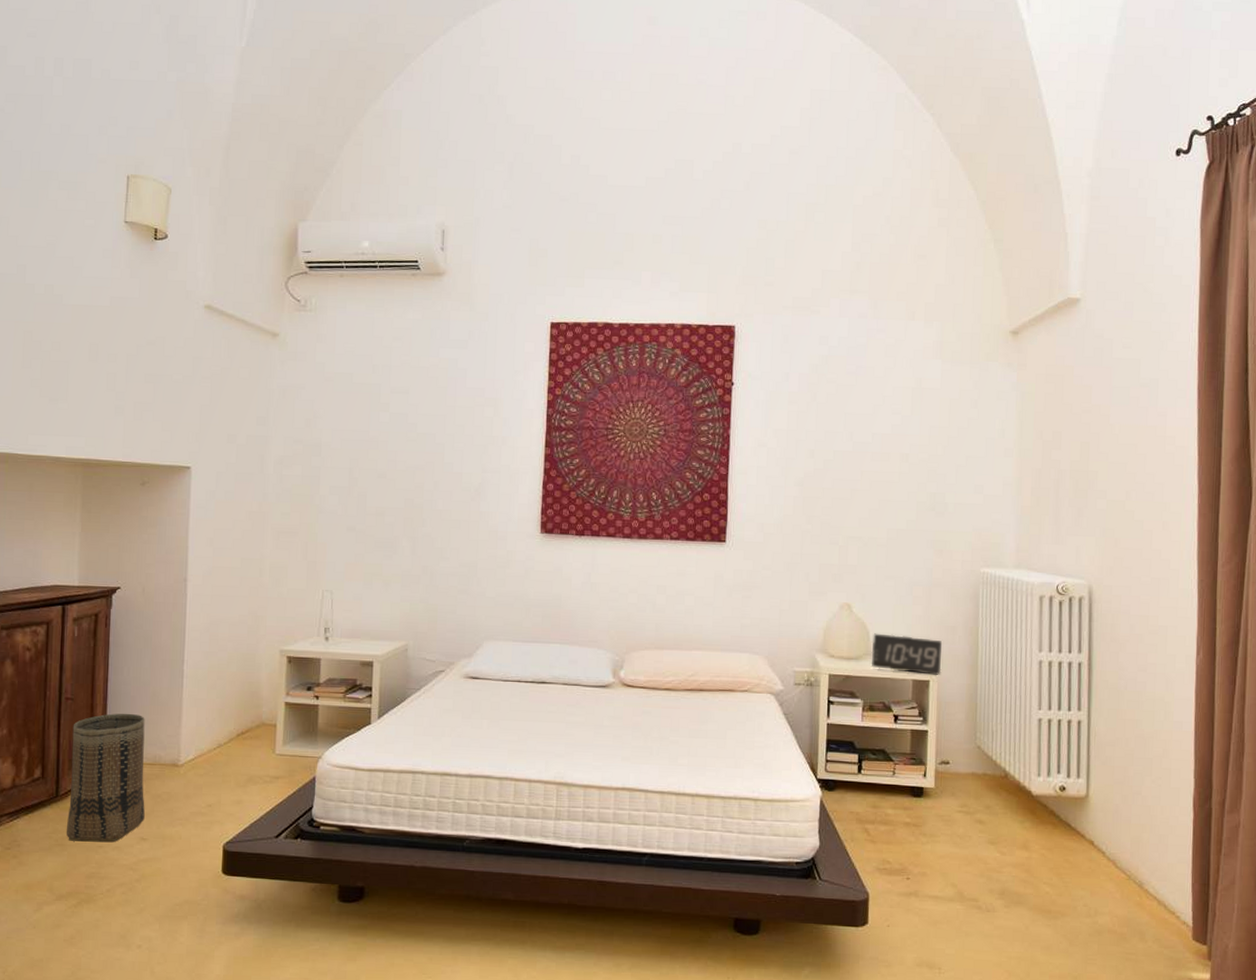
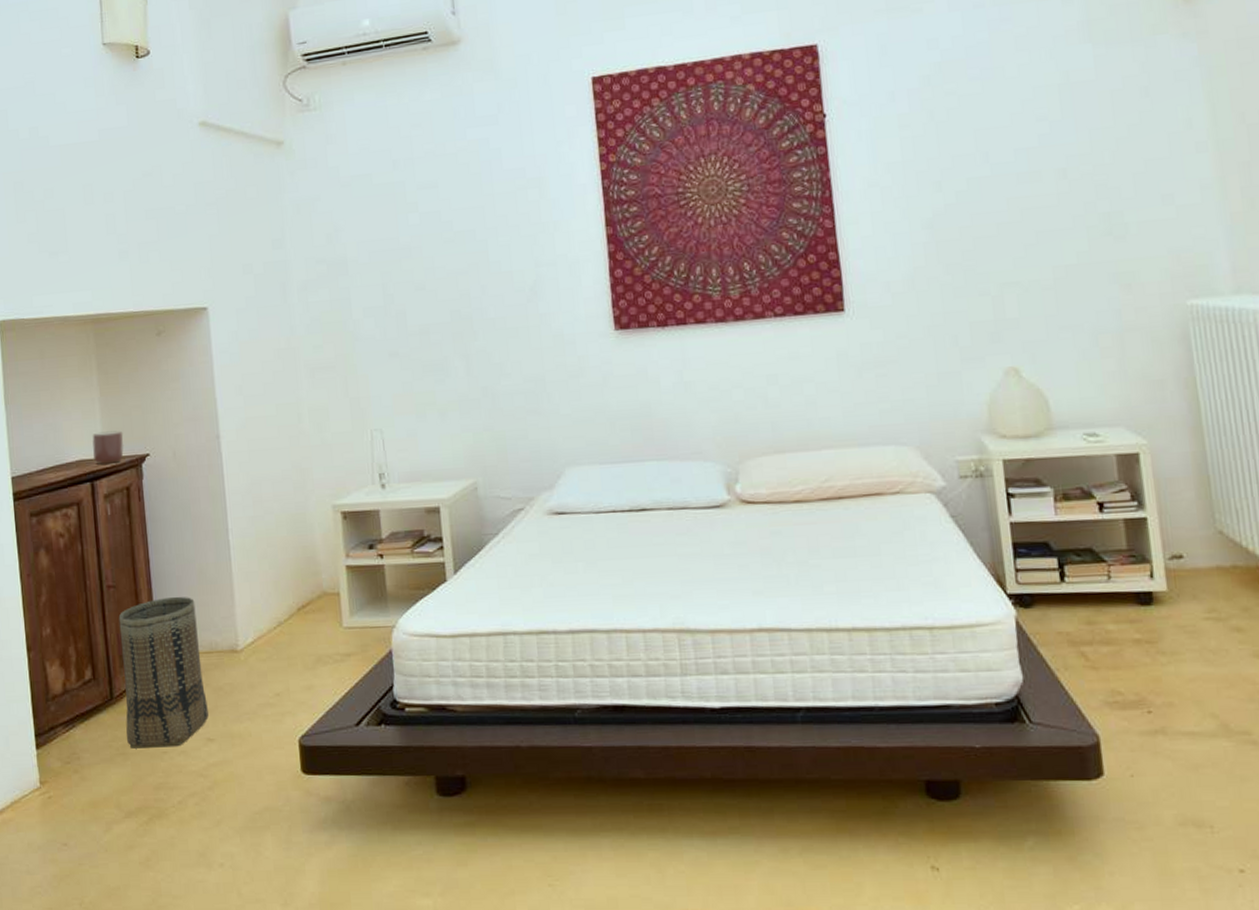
mug: none [68,562,98,592] -> present [92,430,124,464]
alarm clock: present [871,633,943,675] -> none [1054,399,1154,446]

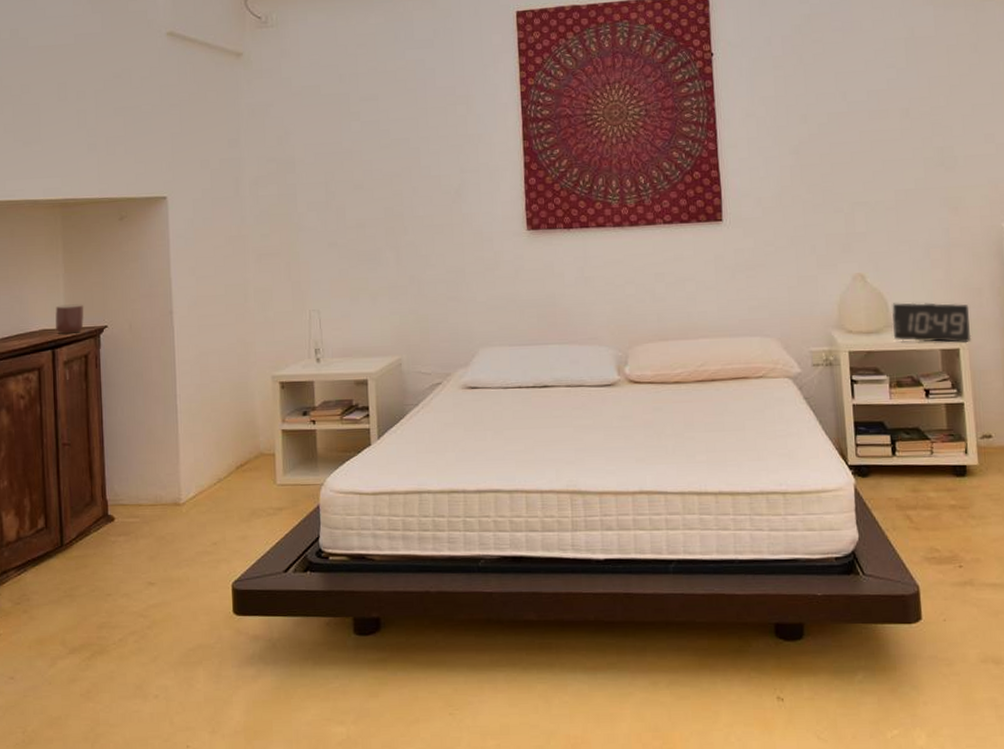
basket: present [118,596,209,749] -> none [72,454,151,591]
alarm clock: none [1054,399,1154,446] -> present [892,302,972,342]

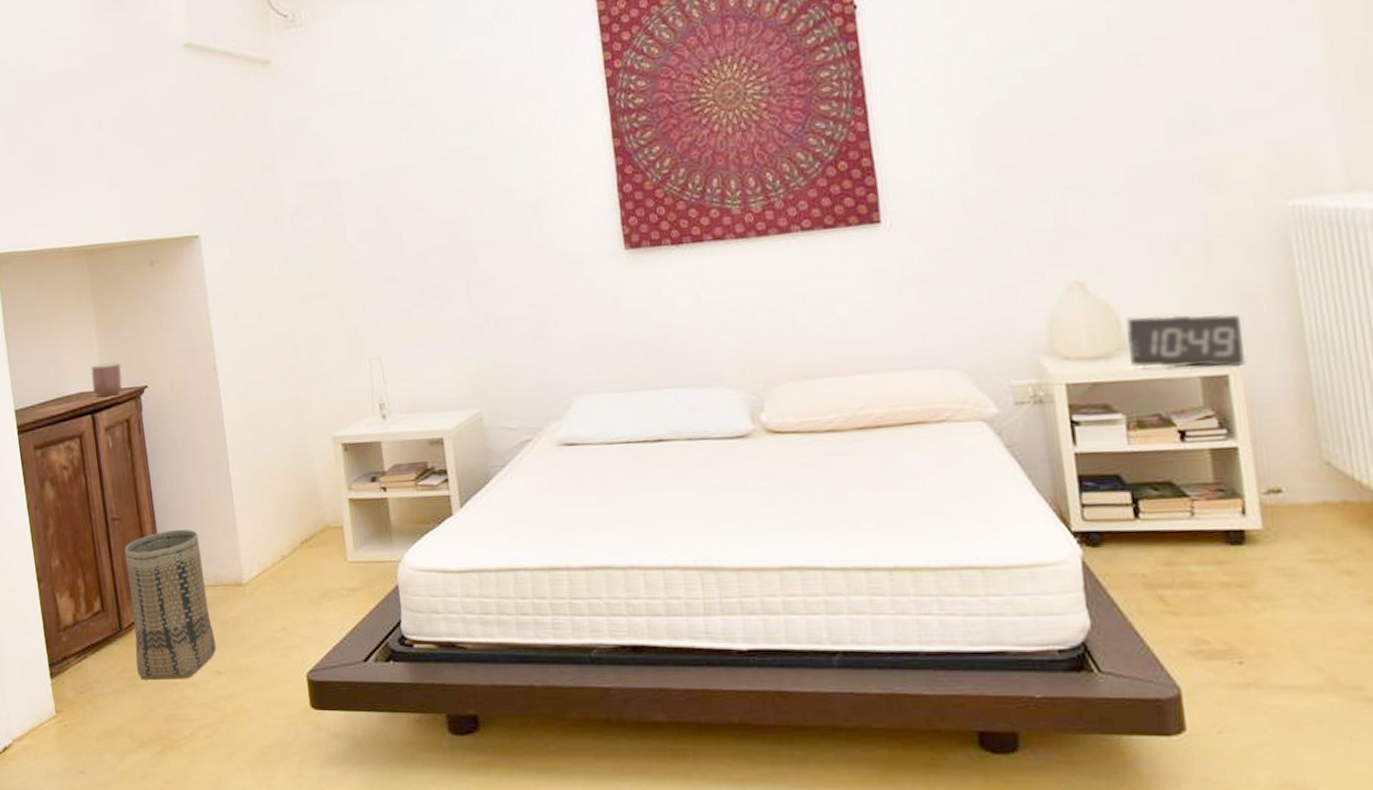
basket: none [72,454,151,591] -> present [124,529,216,680]

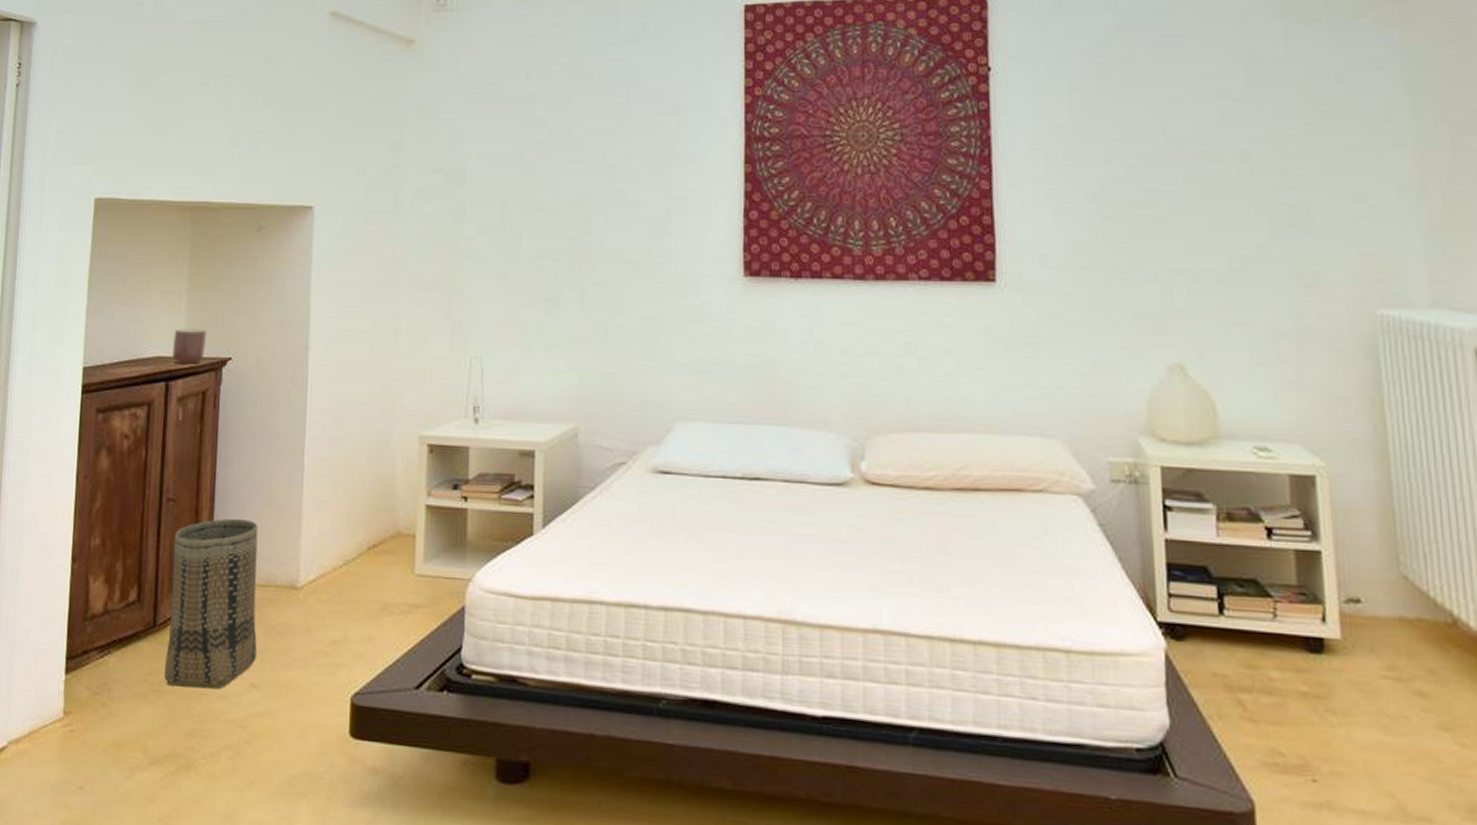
alarm clock: present [1126,314,1247,368] -> none [1221,406,1333,468]

